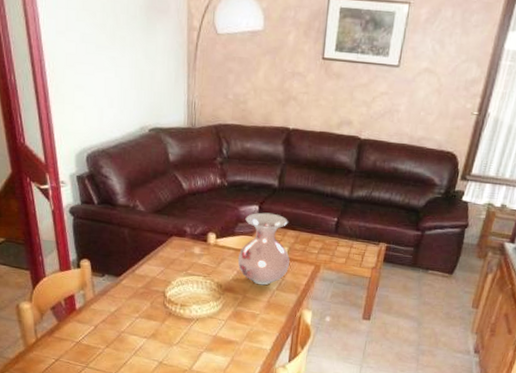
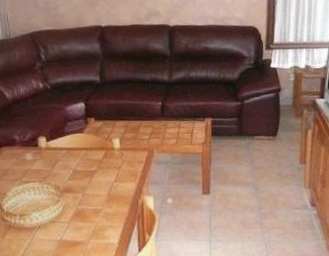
vase: present [237,212,290,286] -> none [71,107,123,180]

